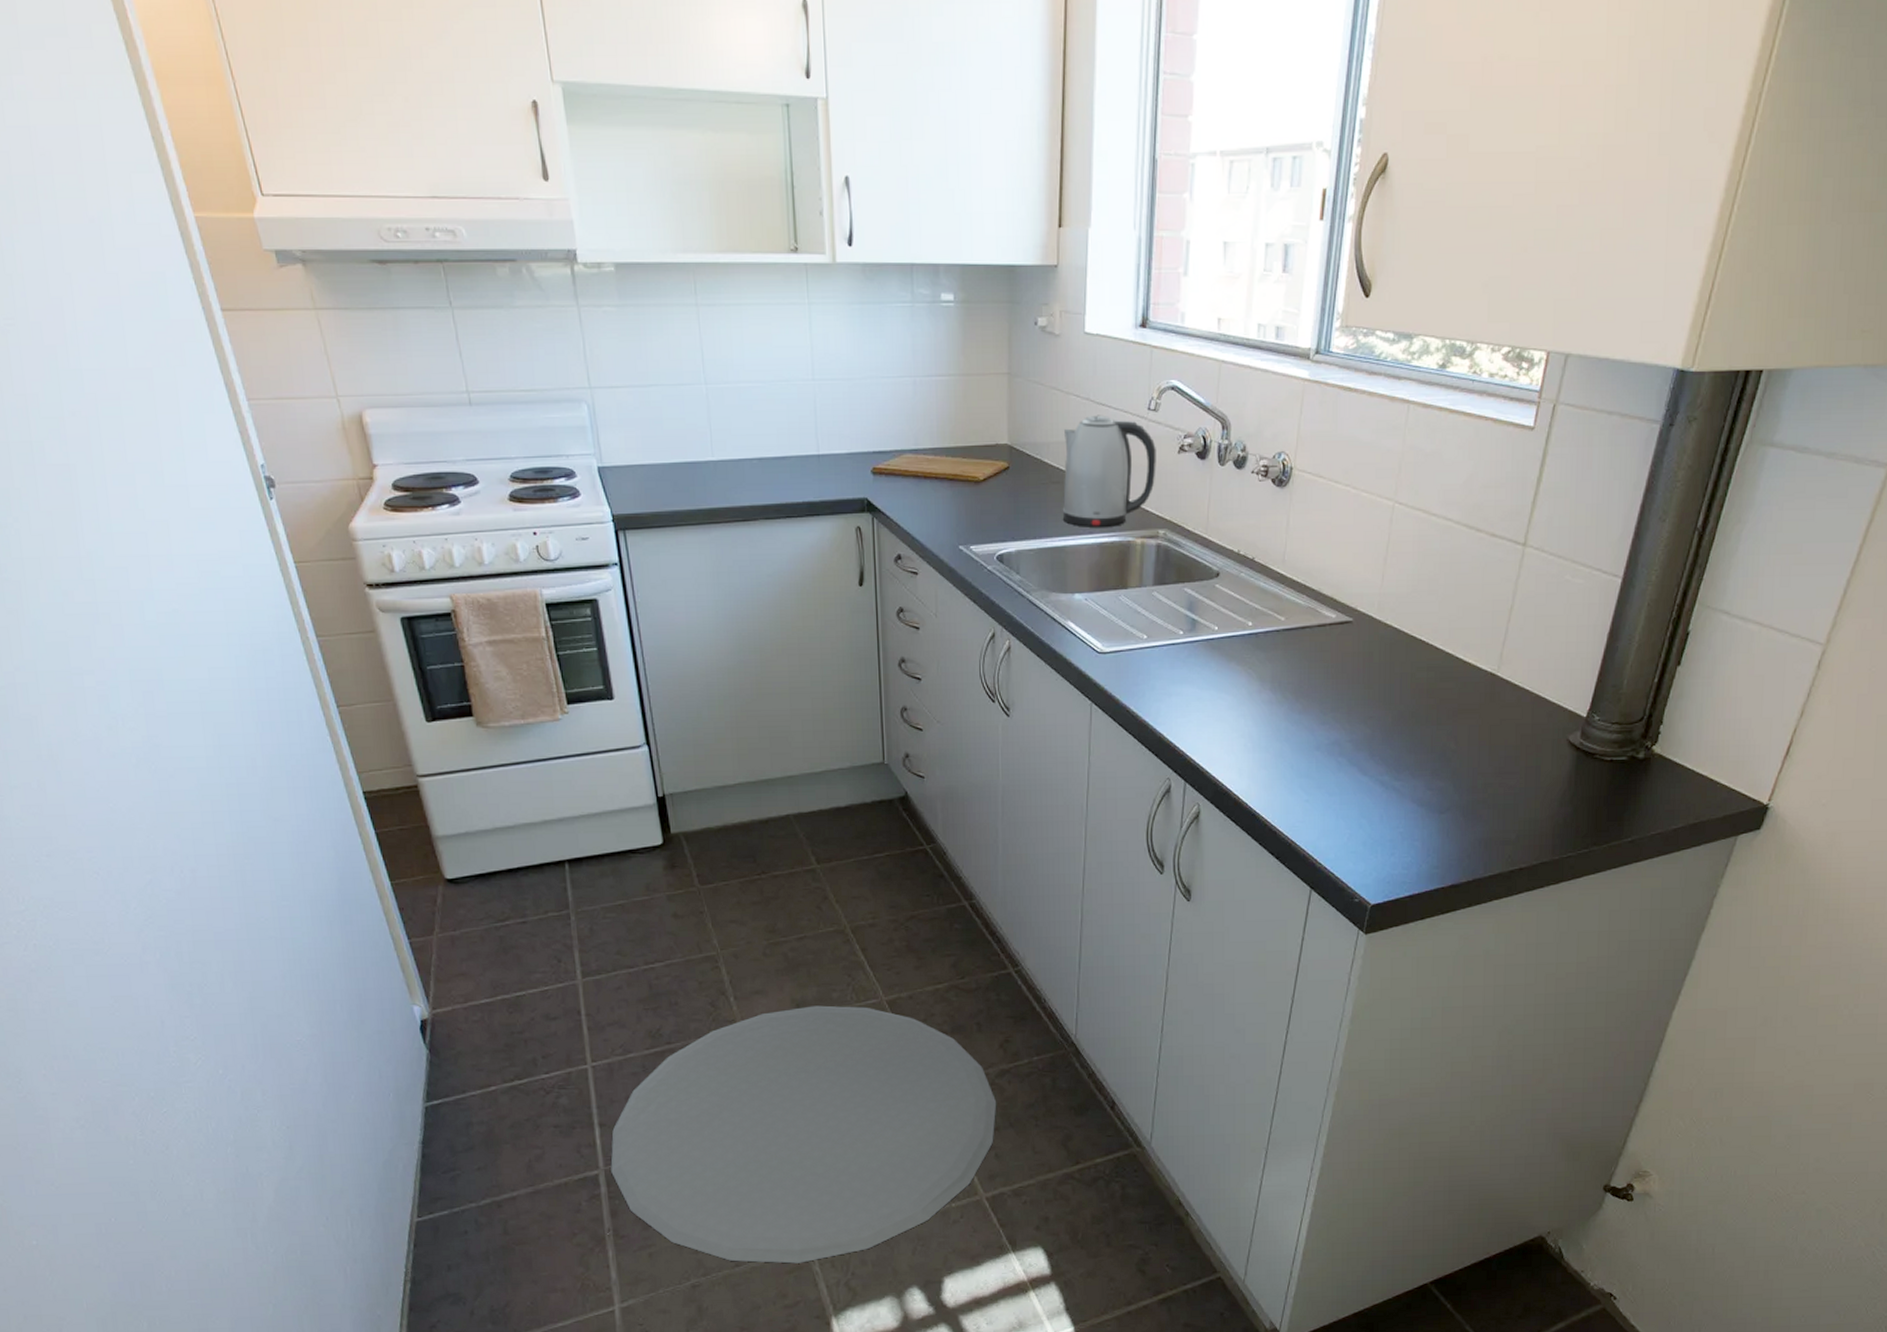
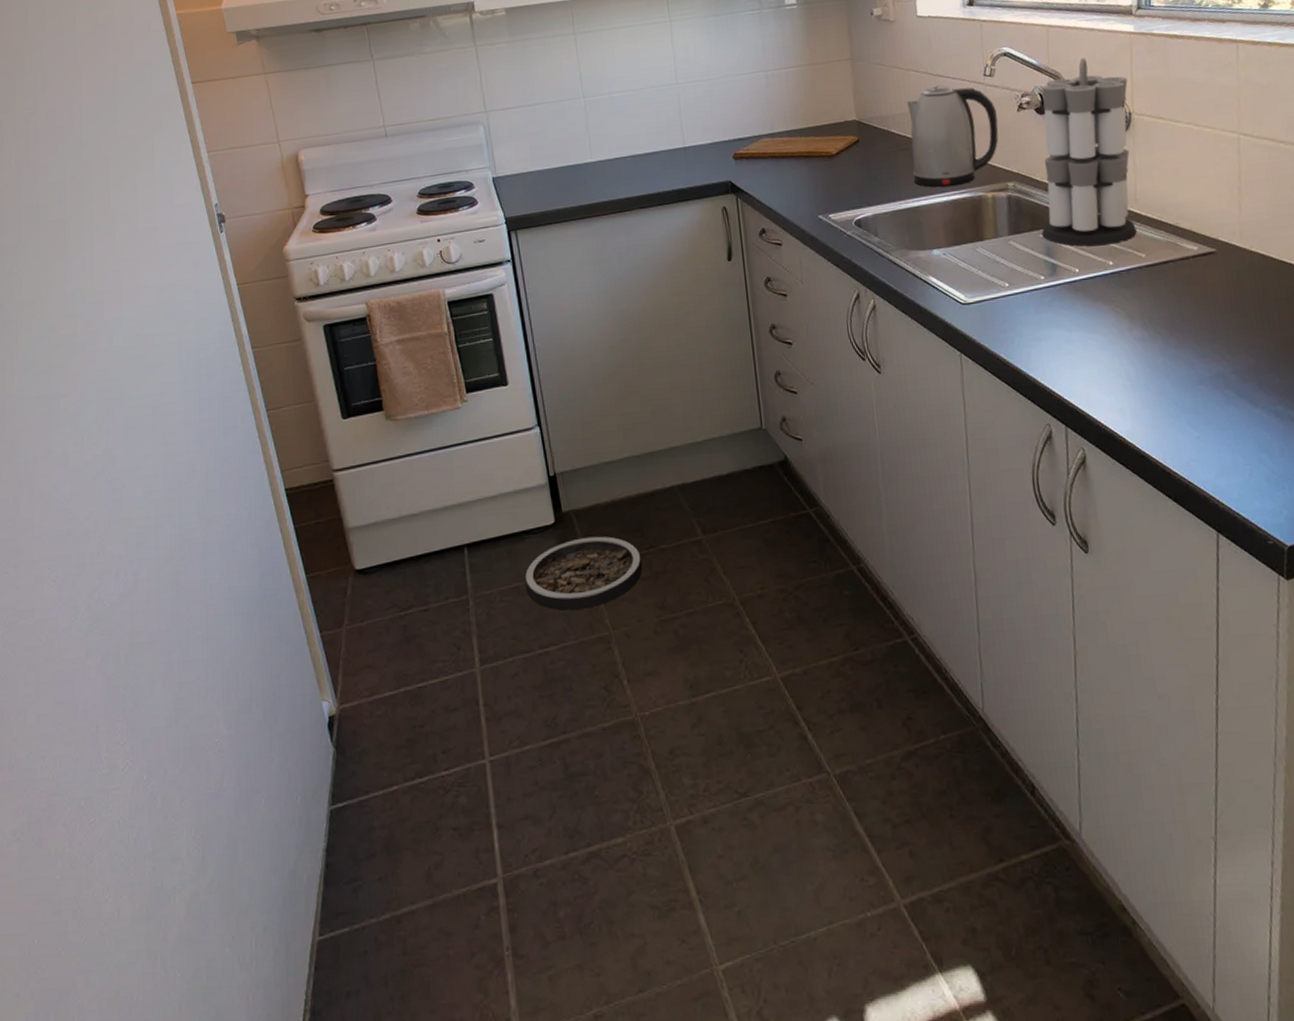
floor mat: present [610,1005,997,1264] -> none [509,685,907,988]
pet bowl: none [630,859,753,929] -> present [525,536,642,610]
spice rack: none [1186,402,1294,605] -> present [1041,58,1137,246]

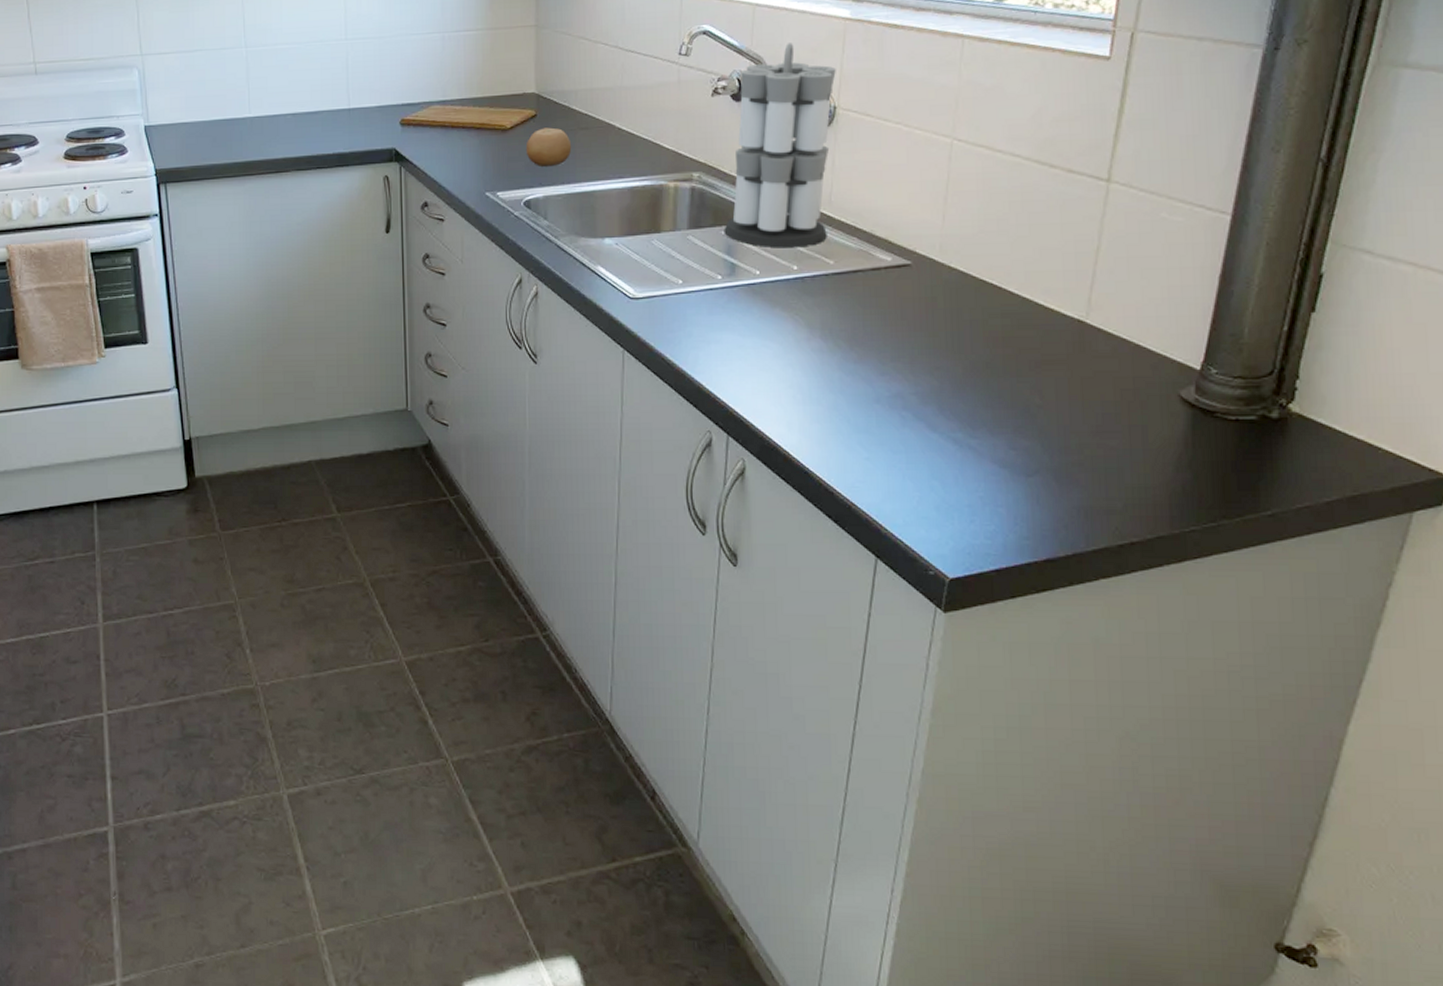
pet bowl: present [525,536,642,610] -> none [153,504,273,575]
fruit: none [851,150,895,188] -> present [525,127,572,168]
kettle: present [907,85,999,187] -> none [591,61,689,172]

